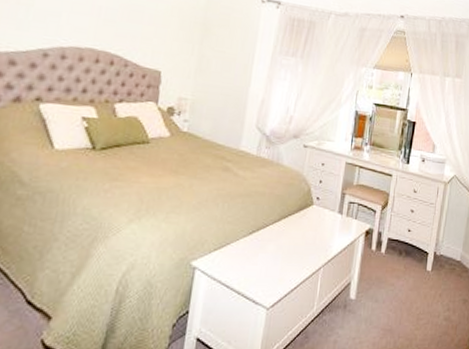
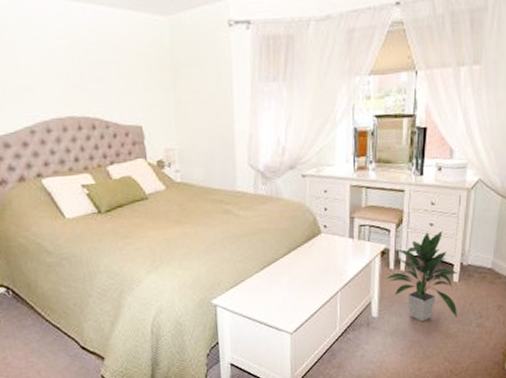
indoor plant: none [367,218,432,309] -> present [385,231,459,322]

